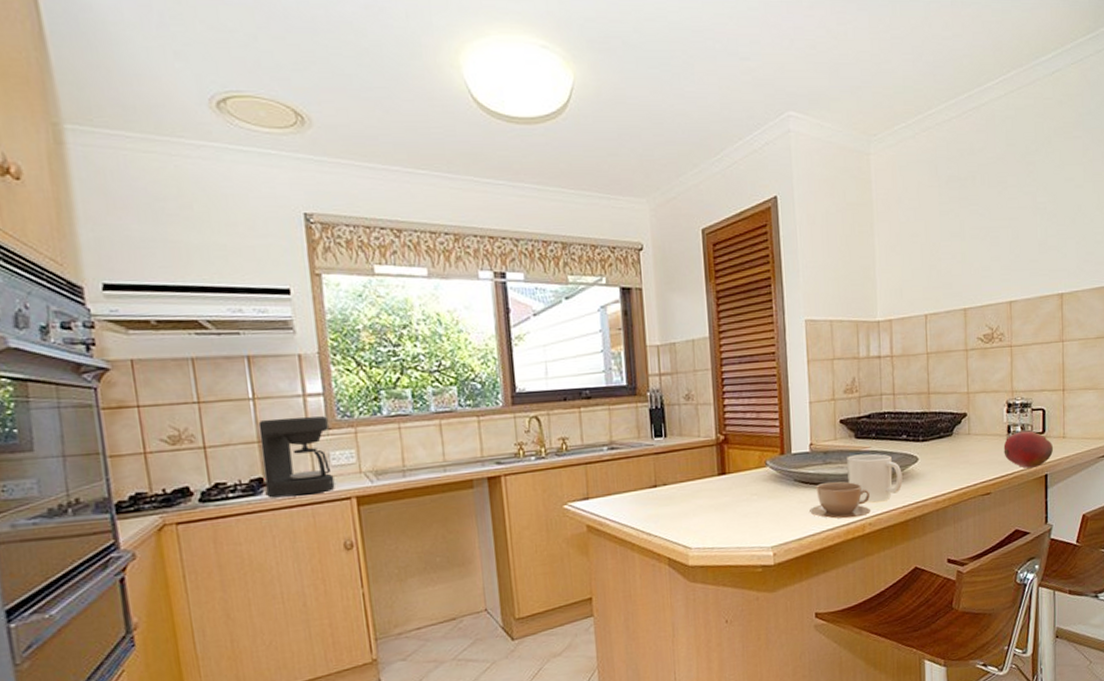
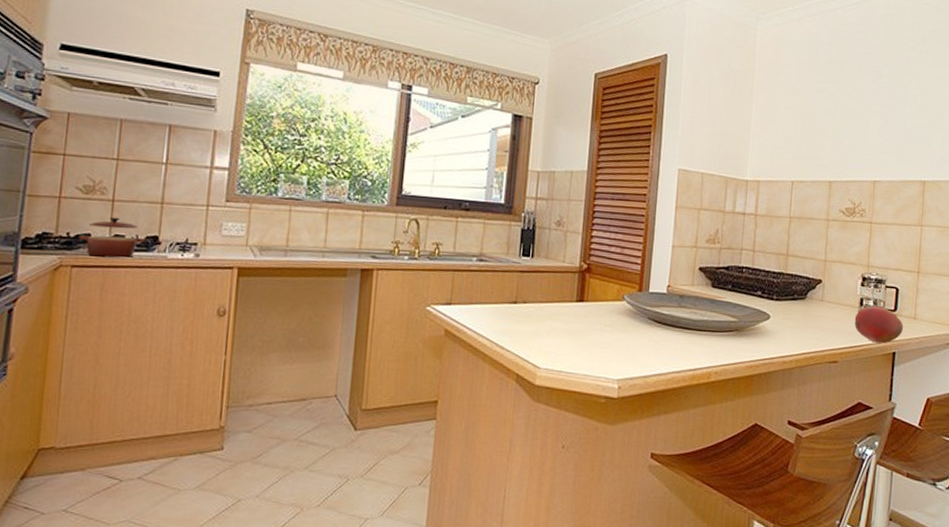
saucepan: none [176,464,249,511] -> present [78,217,144,259]
coffee maker: present [258,416,335,498] -> none [158,183,227,259]
teacup: present [810,481,871,519] -> none [659,325,719,365]
mug: present [847,453,903,503] -> none [700,303,753,354]

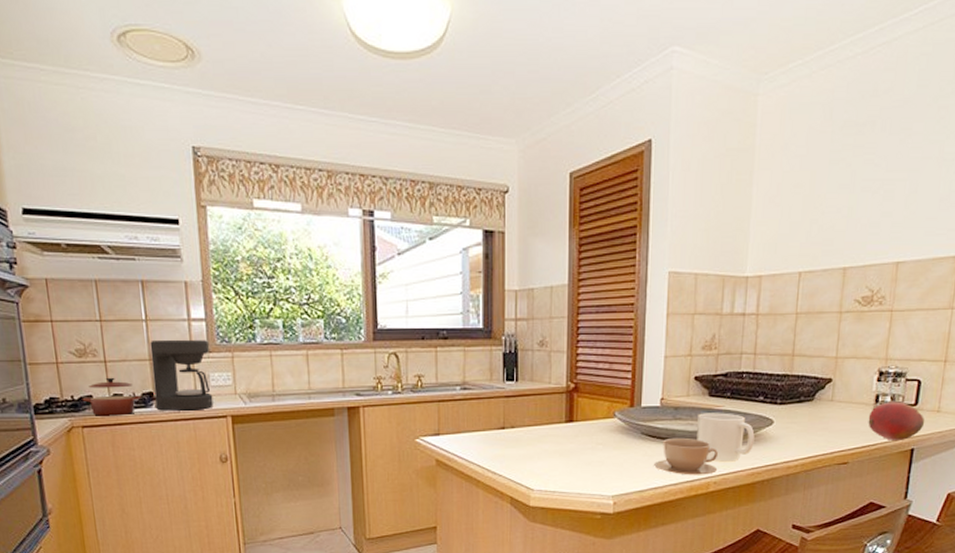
coffee maker: none [158,183,227,259] -> present [150,339,214,411]
teacup: none [659,325,719,365] -> present [654,437,718,475]
mug: none [700,303,753,354] -> present [697,413,755,463]

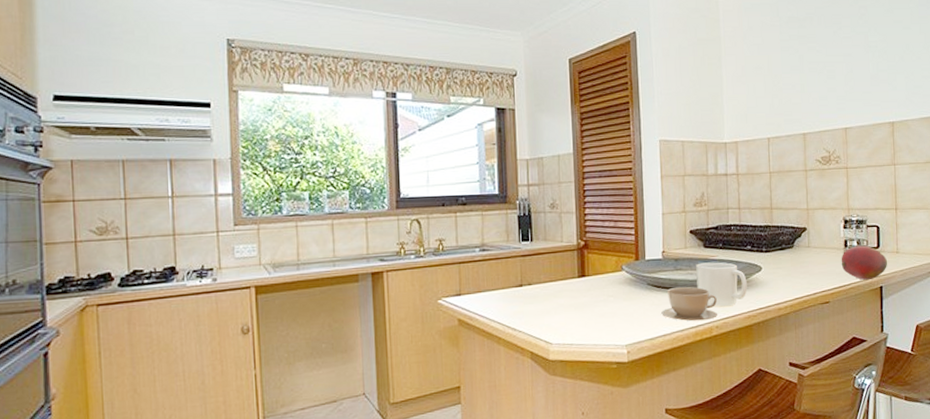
saucepan: present [82,377,141,417] -> none [99,253,162,294]
coffee maker: present [150,339,214,411] -> none [175,214,237,285]

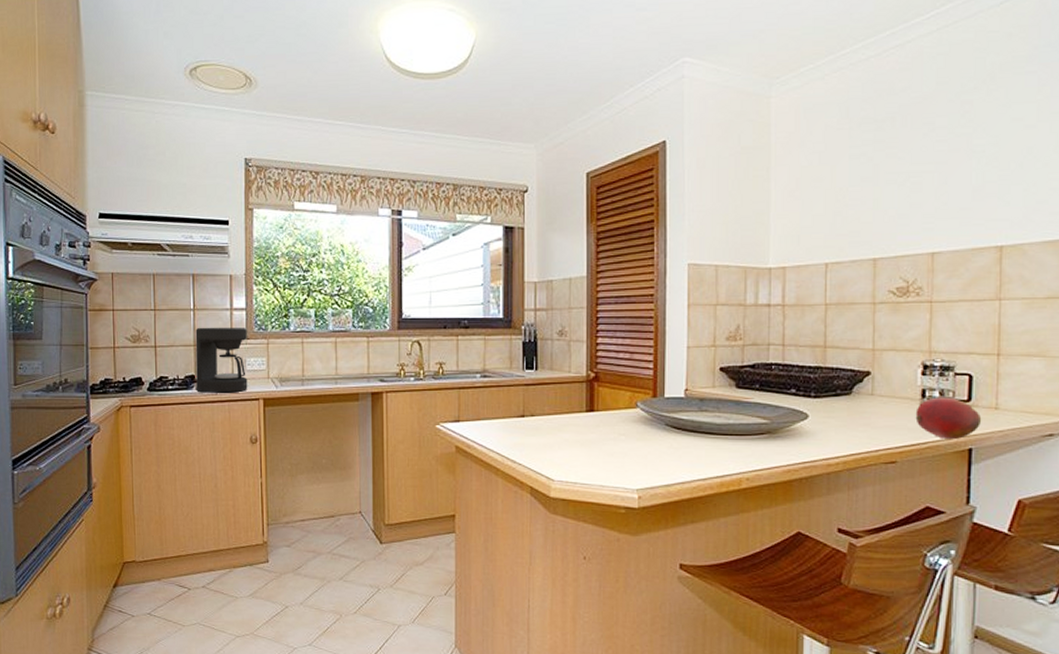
coffee maker: none [175,214,237,285] -> present [195,327,248,393]
teacup: present [661,286,718,322] -> none [680,430,750,471]
mug: present [696,262,747,308] -> none [725,405,788,458]

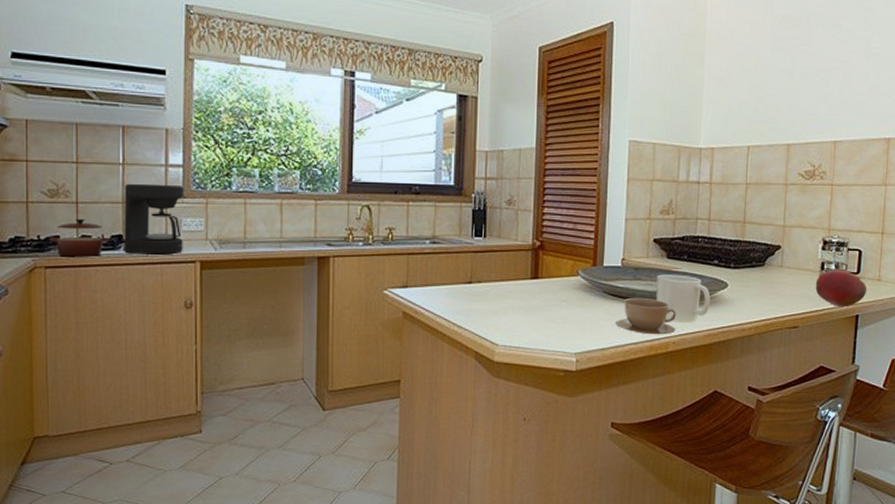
saucepan: none [132,361,184,398] -> present [48,218,110,259]
teacup: none [680,430,750,471] -> present [615,297,676,335]
mug: none [725,405,788,458] -> present [656,274,711,324]

